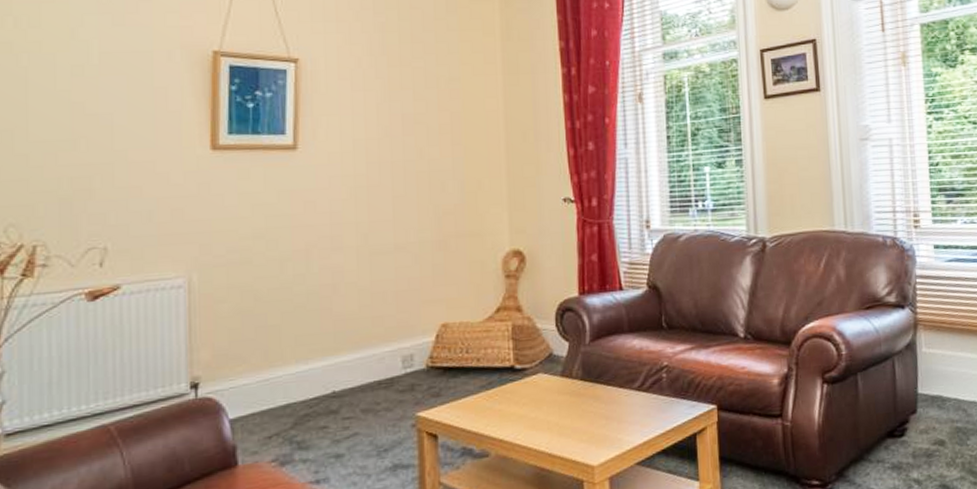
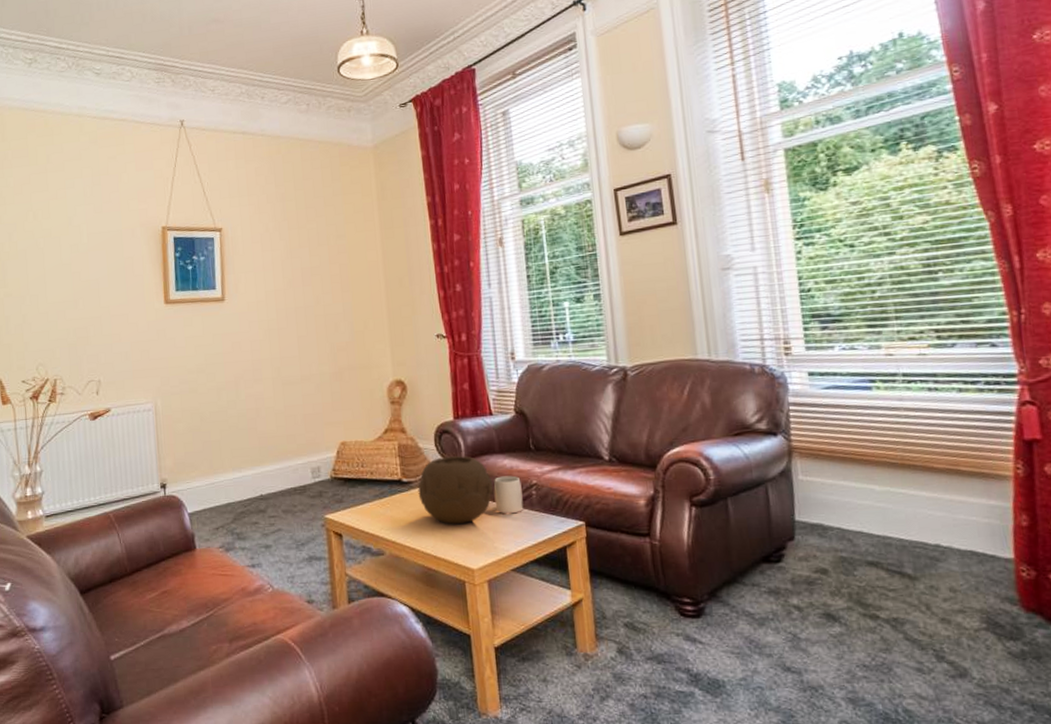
decorative bowl: none [533,336,620,416] -> present [417,456,494,525]
mug: none [620,357,652,401] -> present [493,475,524,514]

